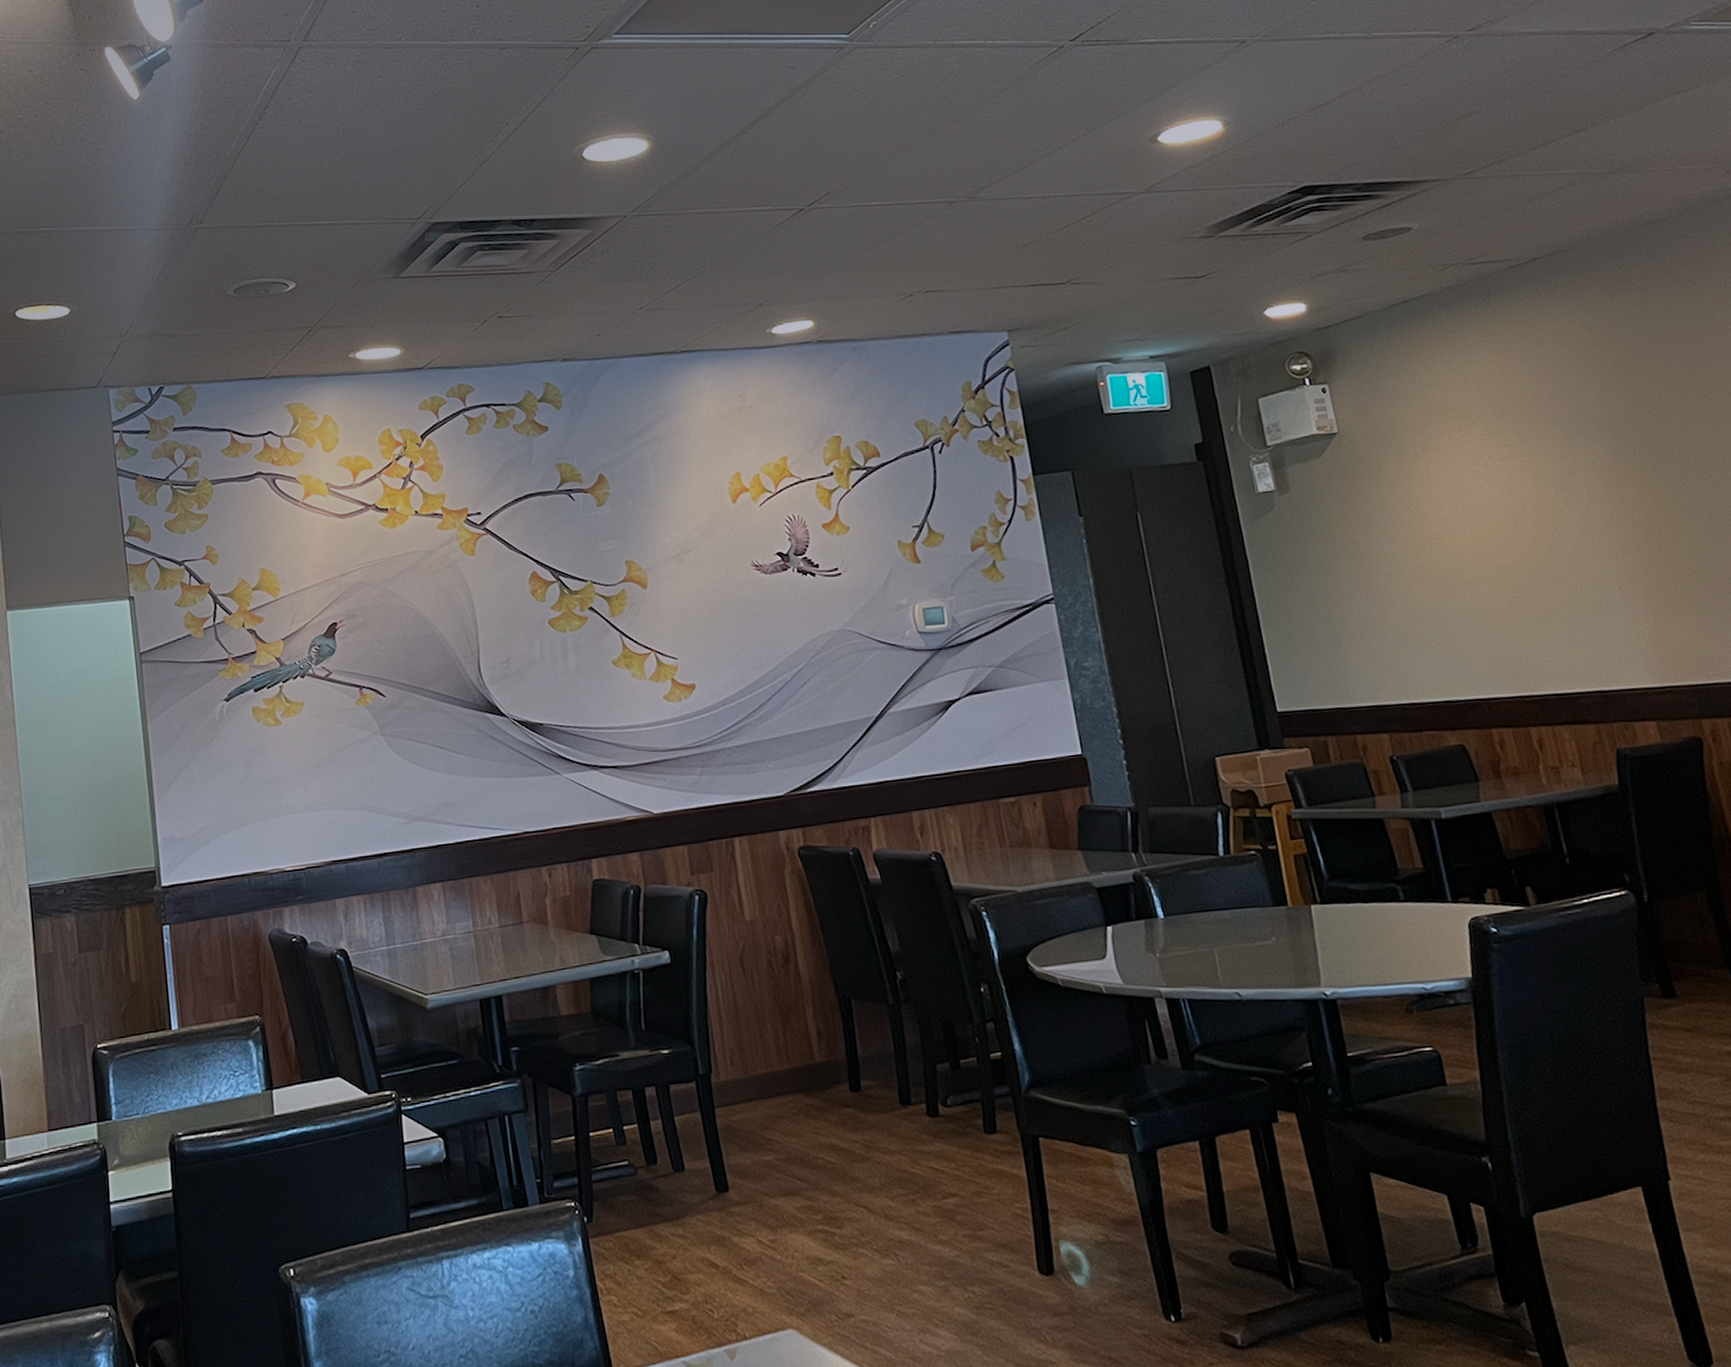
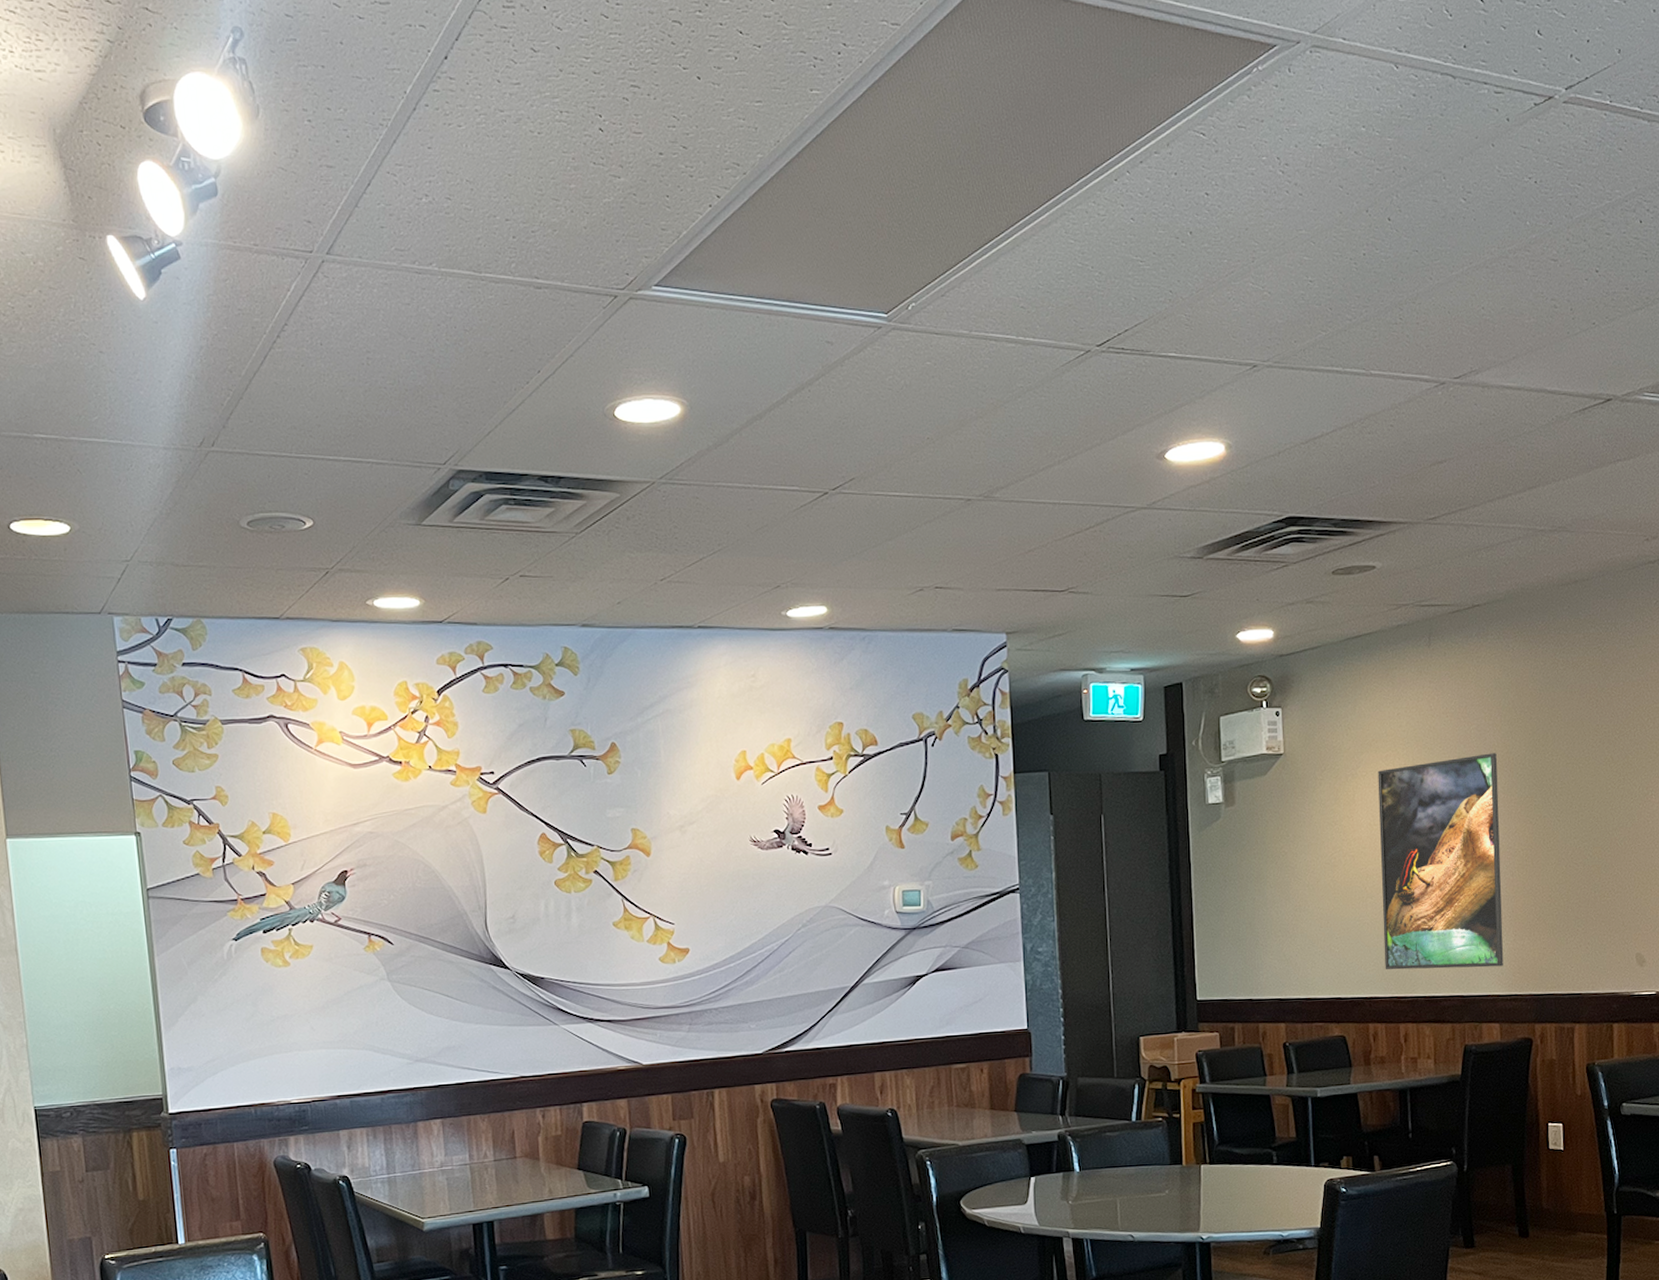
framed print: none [1452,413,1647,665] -> present [1378,753,1504,970]

